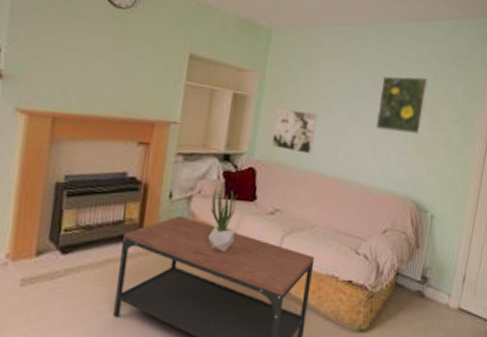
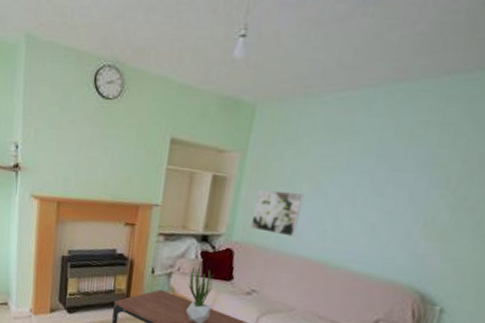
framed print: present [375,76,428,135] -> none [375,146,456,217]

